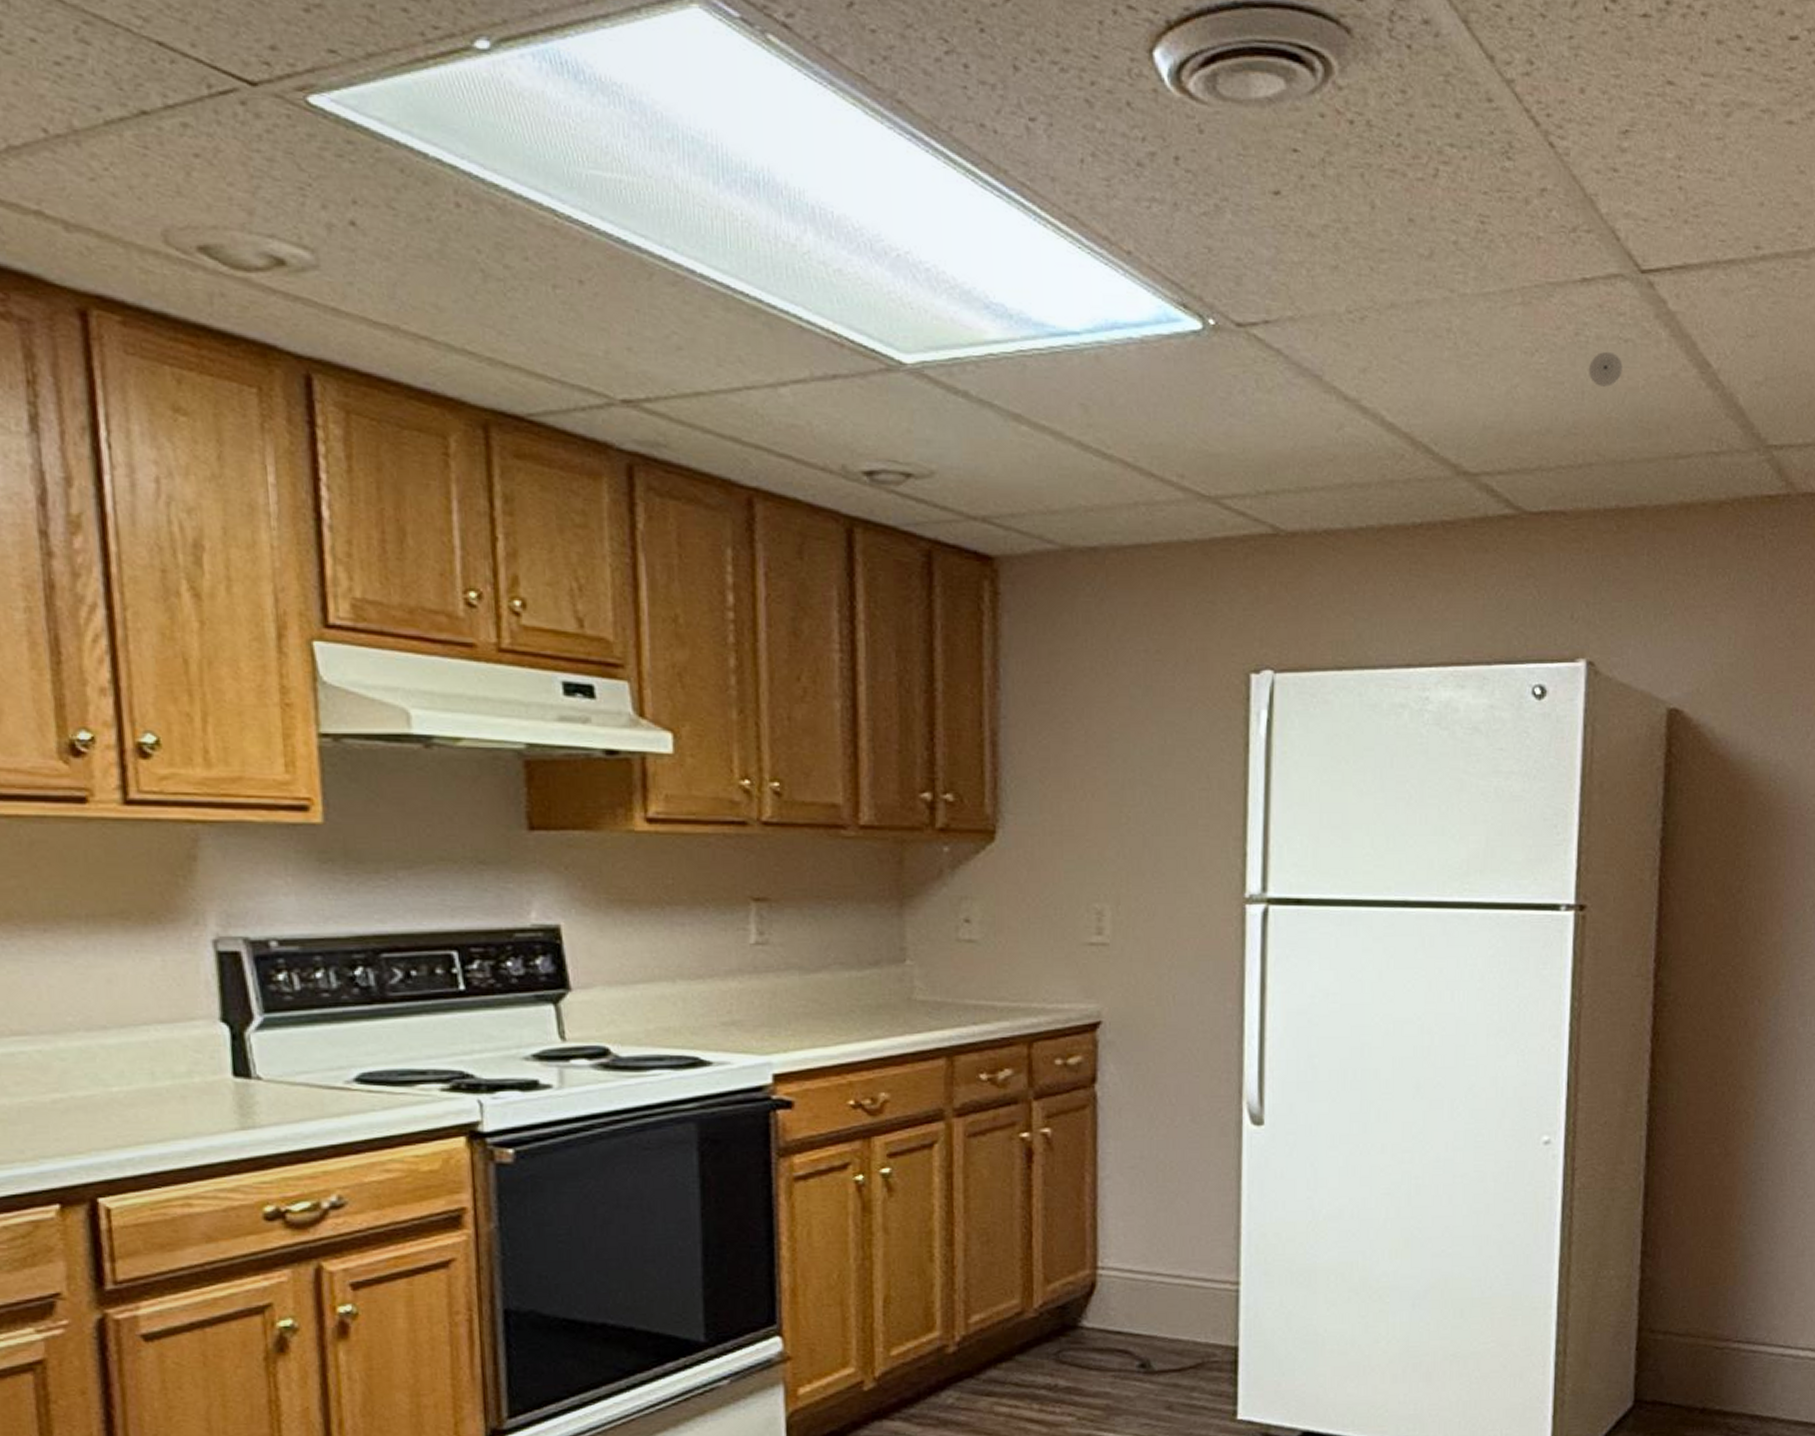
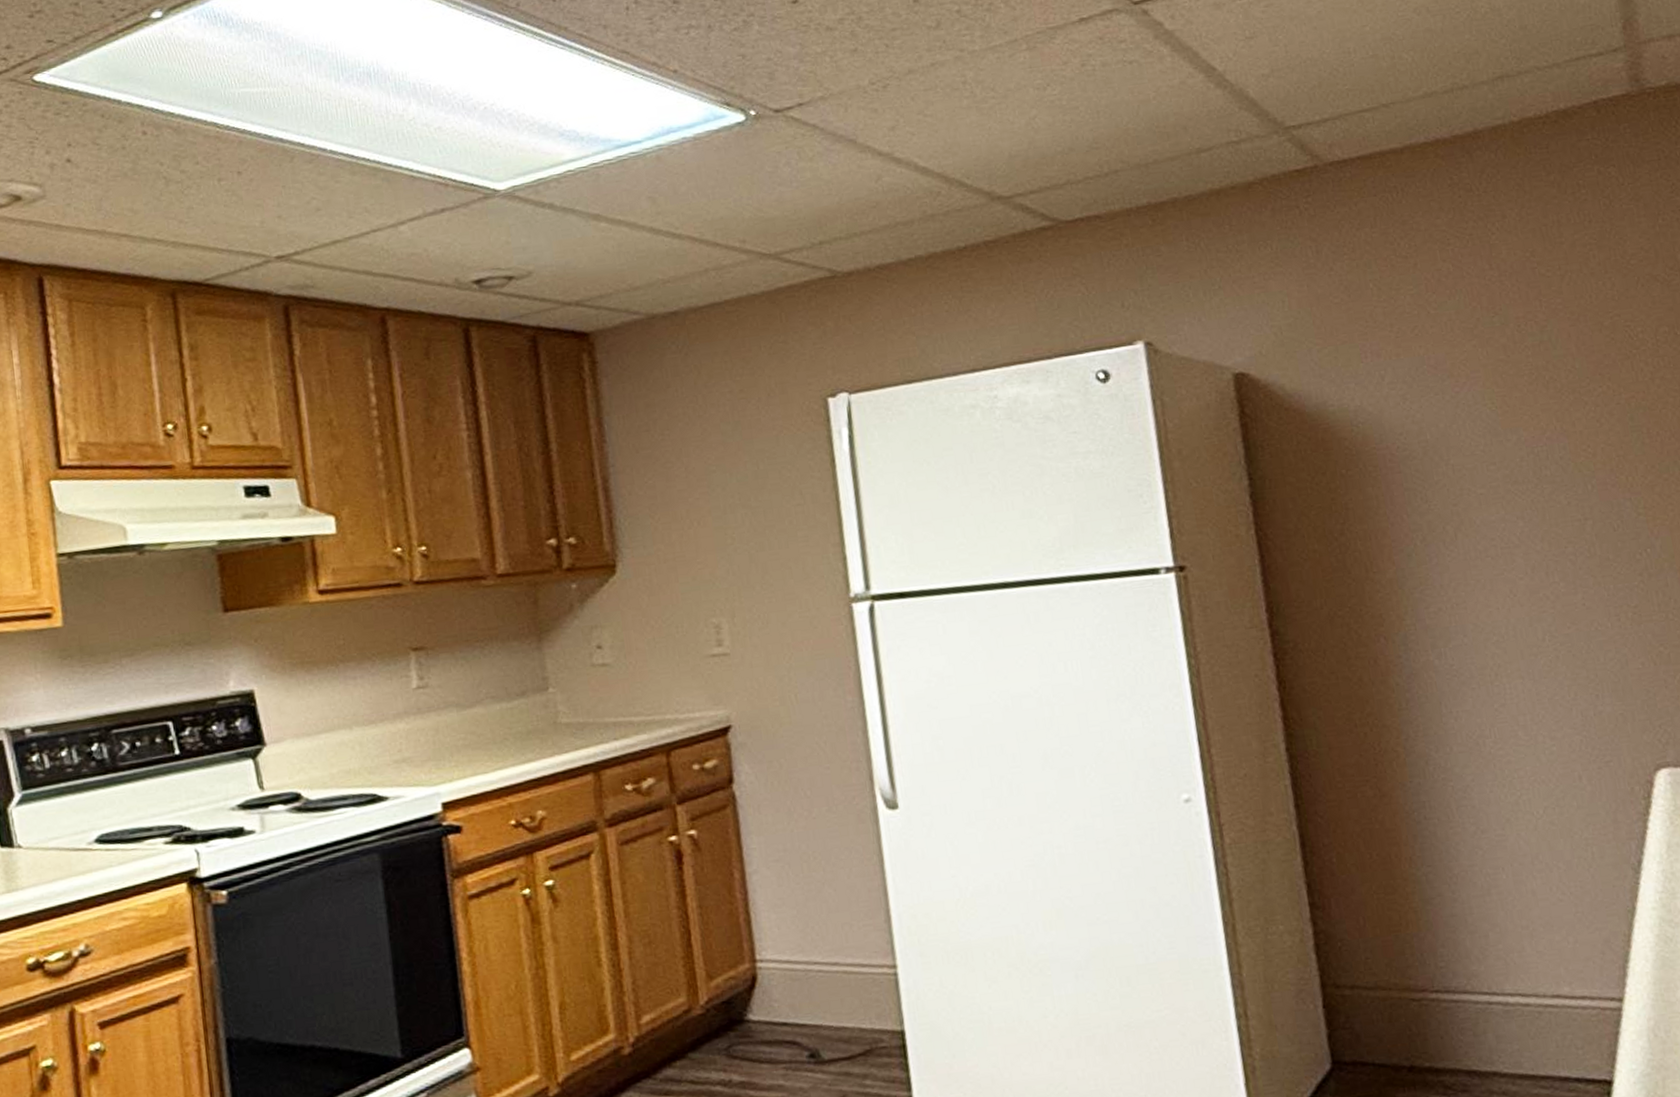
smoke detector: present [1588,351,1623,387] -> none [1099,74,1132,105]

